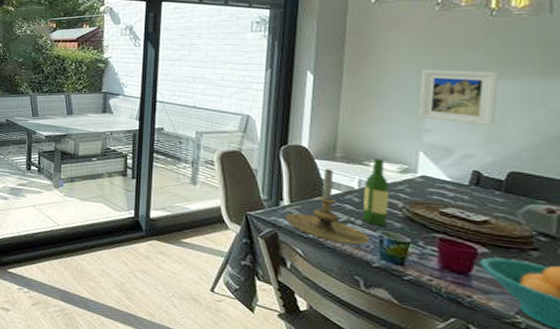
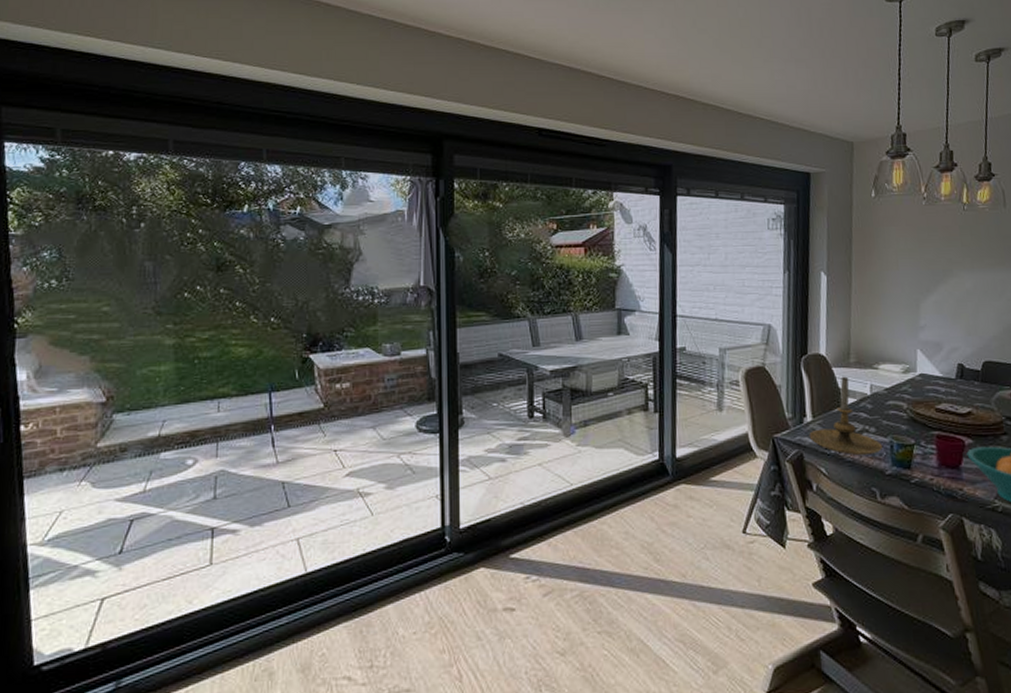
wine bottle: present [362,158,389,226] -> none [875,360,896,431]
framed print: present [418,69,499,127] -> none [914,264,972,319]

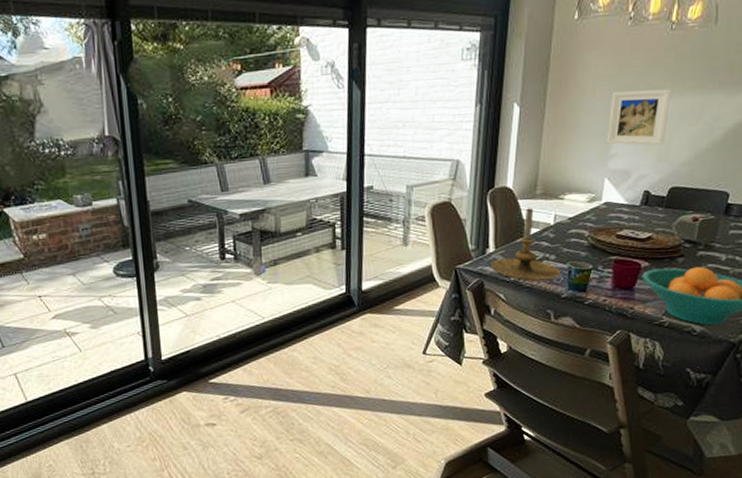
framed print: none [914,264,972,319] -> present [606,89,671,146]

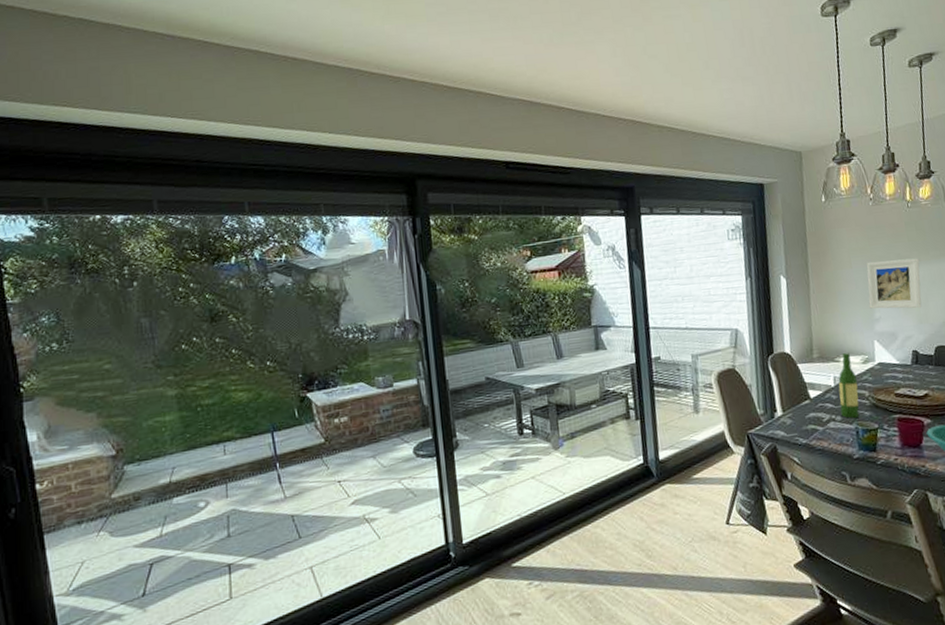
candle holder: present [490,208,560,281] -> none [780,371,849,443]
wine bottle: none [556,190,578,258] -> present [838,353,860,419]

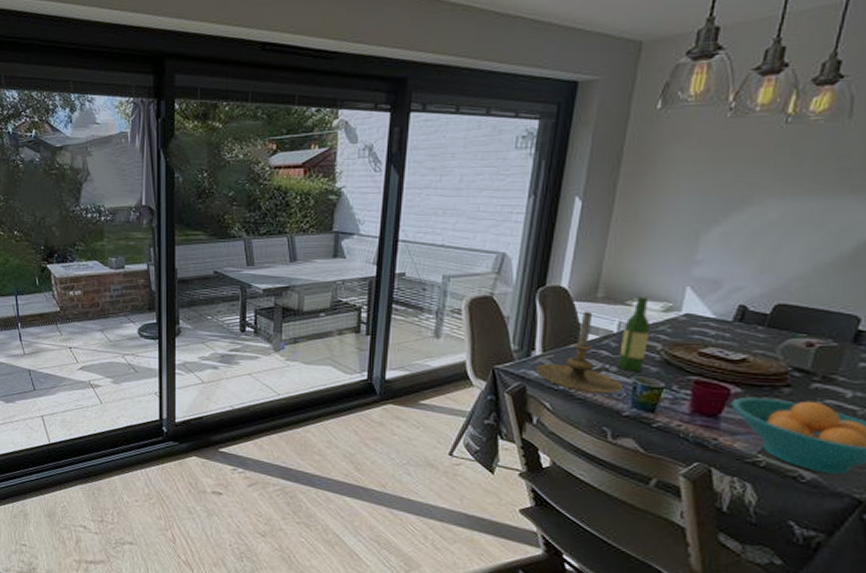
candle holder: none [780,371,849,443] -> present [535,311,623,395]
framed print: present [866,258,922,309] -> none [691,190,783,255]

